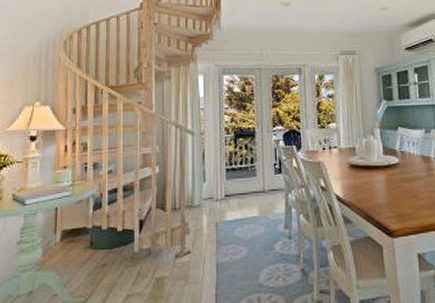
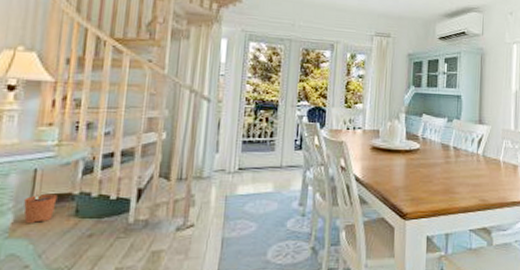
plant pot: none [50,227,75,257] -> present [23,192,58,224]

